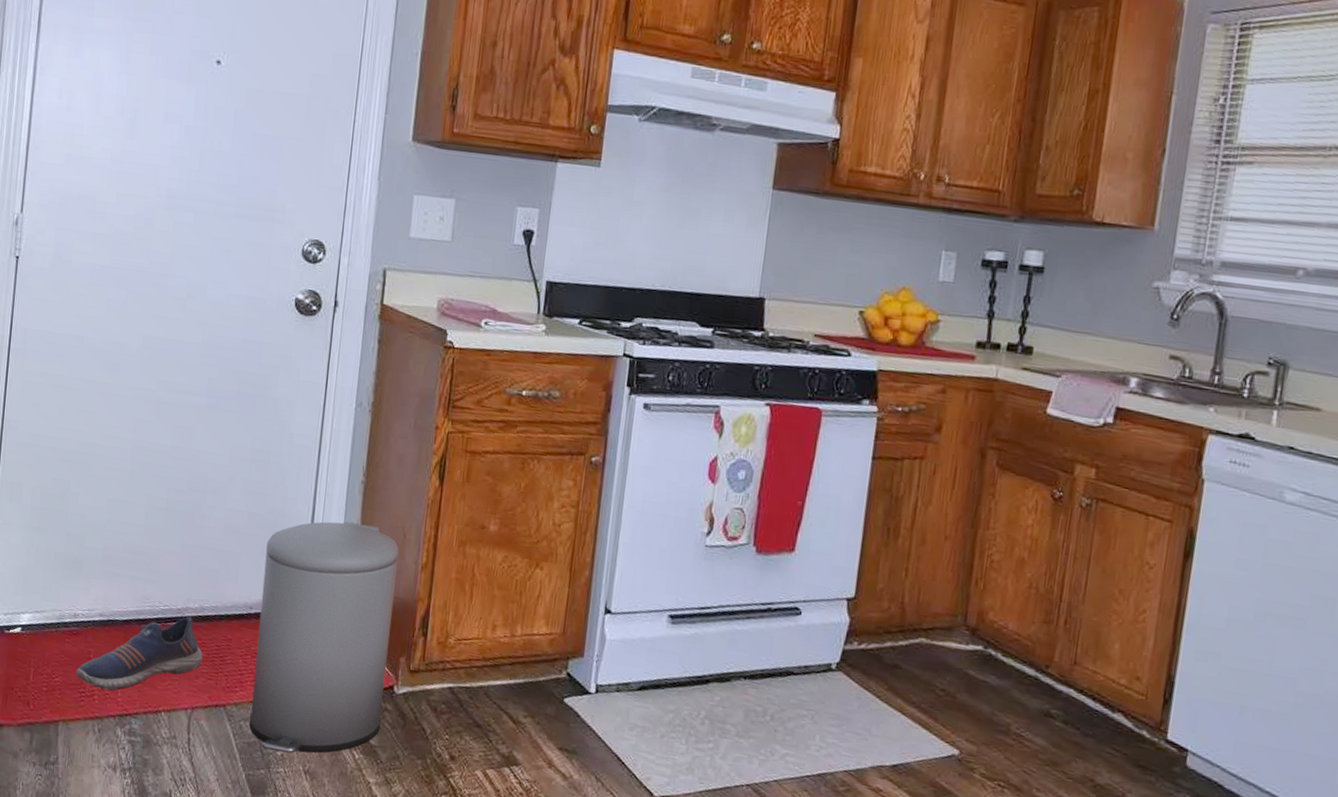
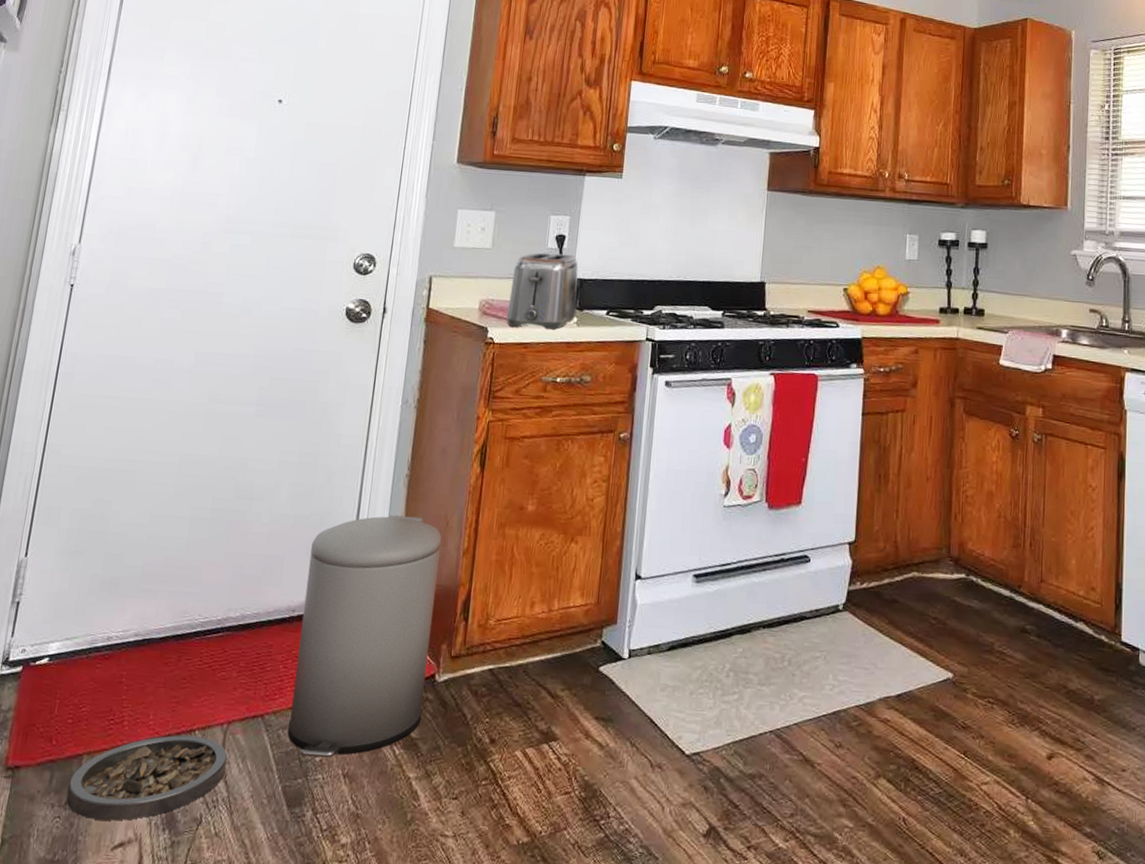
pet bowl: none [46,713,192,787] -> present [66,735,227,821]
shoe: present [76,616,203,690] -> none [105,626,242,714]
toaster: none [467,248,548,338] -> present [506,252,579,331]

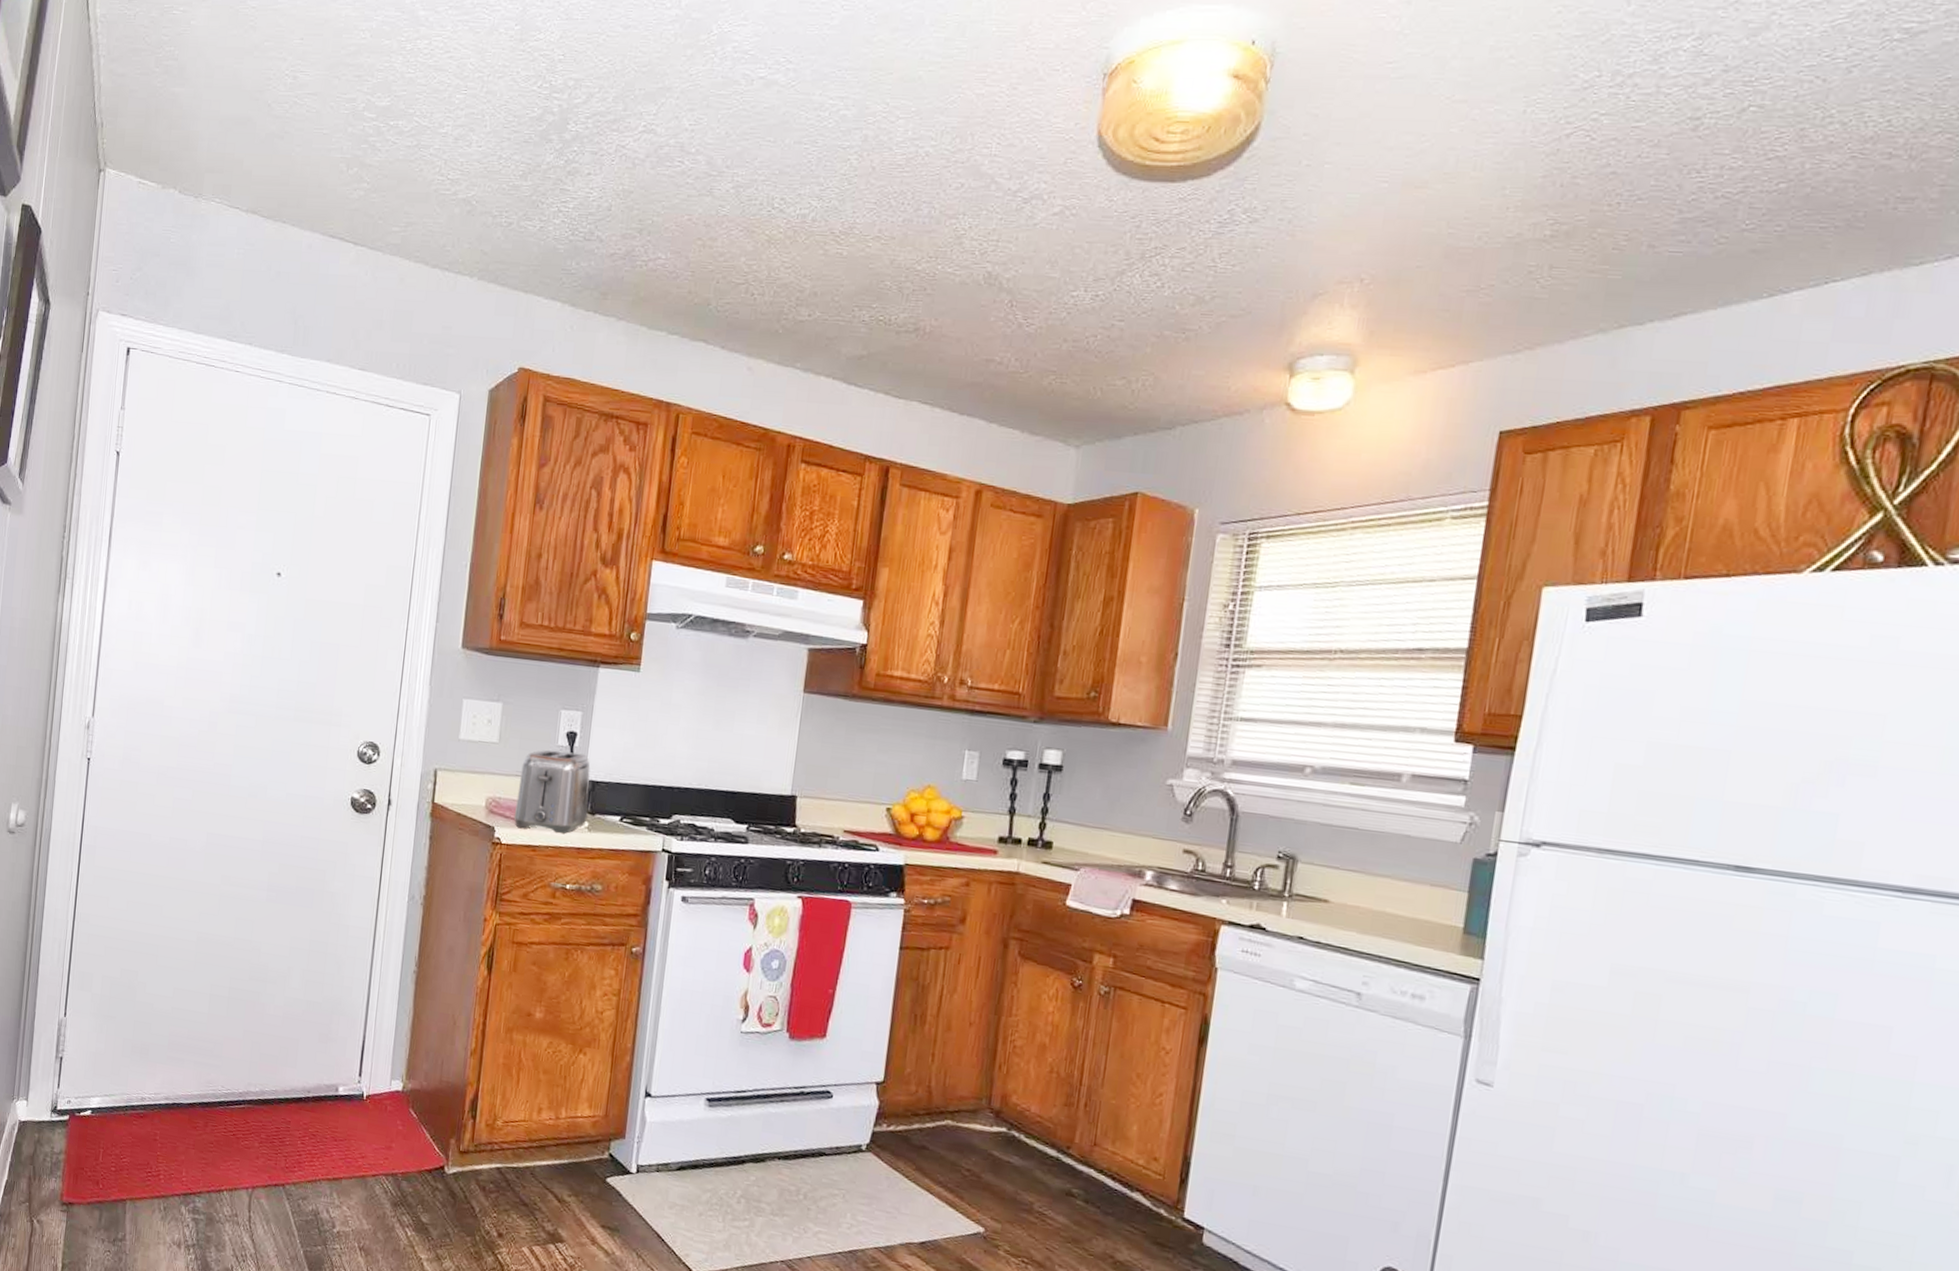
pet bowl: present [66,735,227,821] -> none [114,1192,253,1262]
pedal bin: present [288,515,442,759] -> none [307,1009,450,1232]

